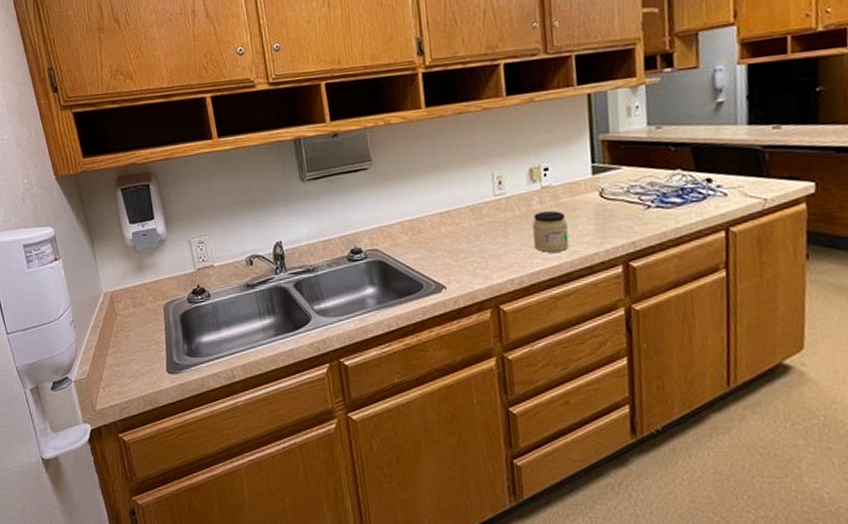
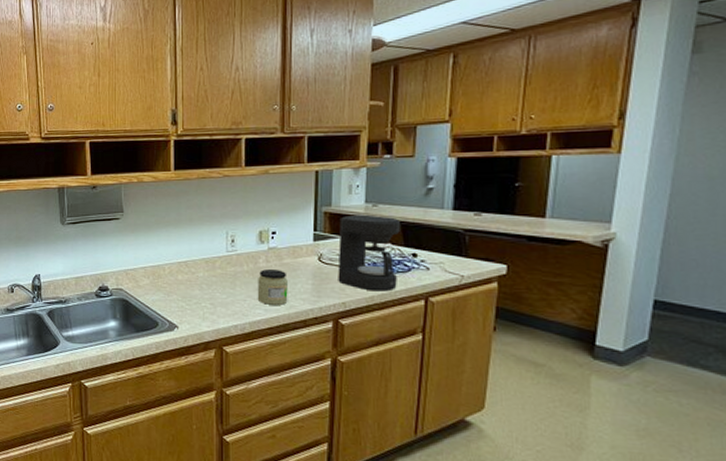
coffee maker: none [620,139,692,226] -> present [338,214,400,292]

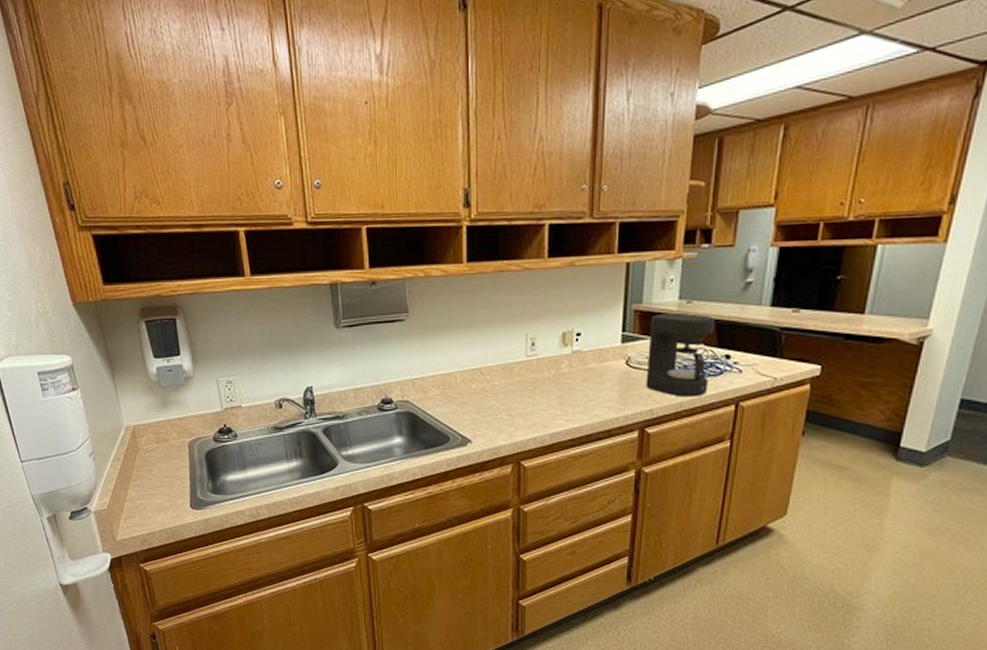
jar: present [257,269,288,305] -> none [558,375,592,414]

